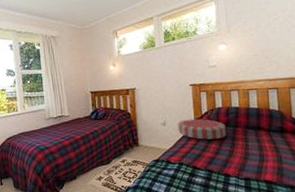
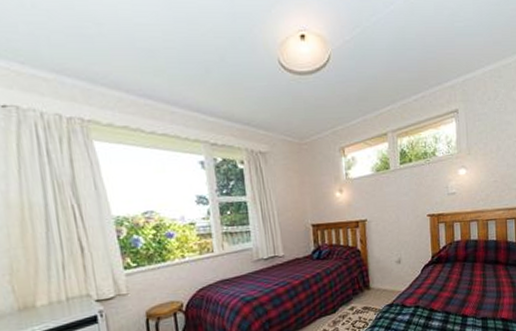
cushion: present [177,118,226,140] -> none [414,254,465,278]

